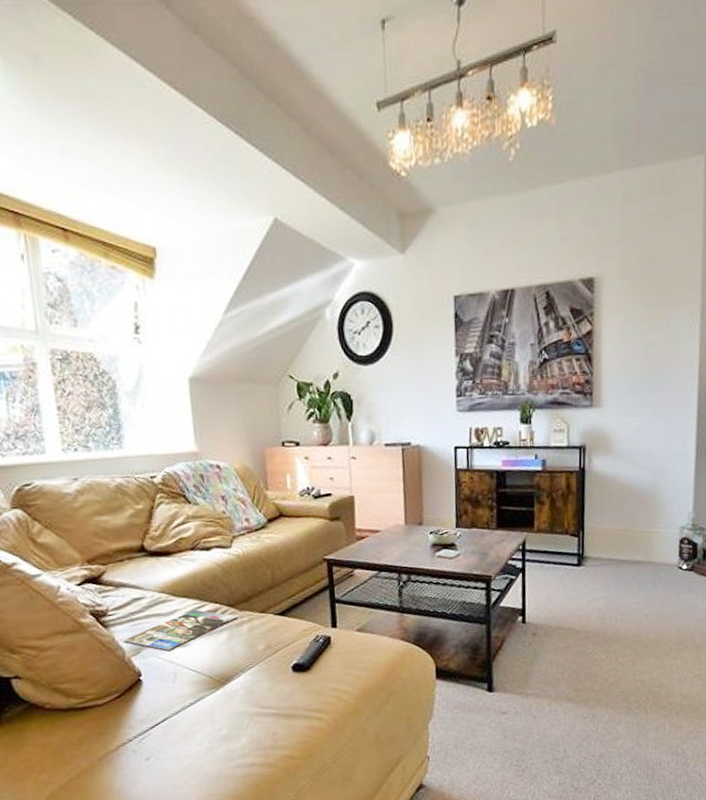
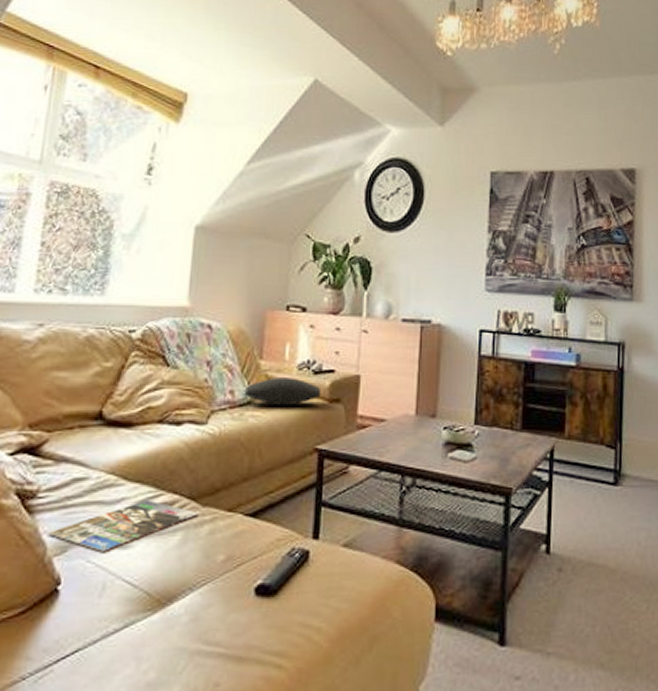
cushion: none [257,503,323,528] -> present [244,378,322,406]

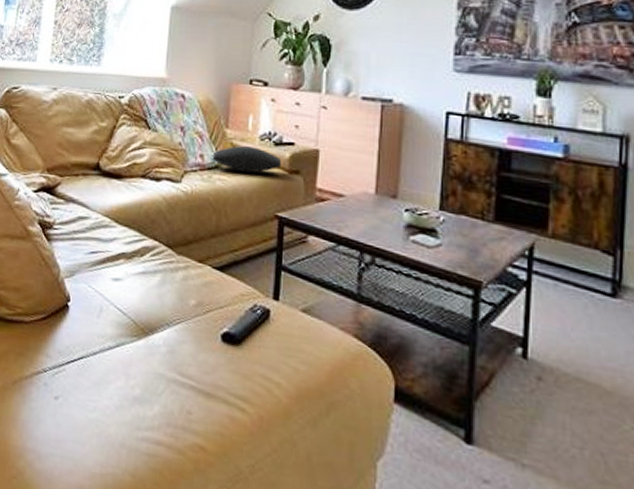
magazine: present [48,499,198,552] -> none [61,242,174,281]

